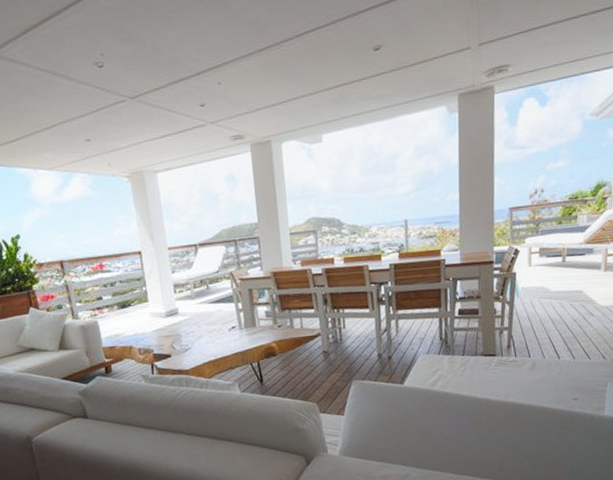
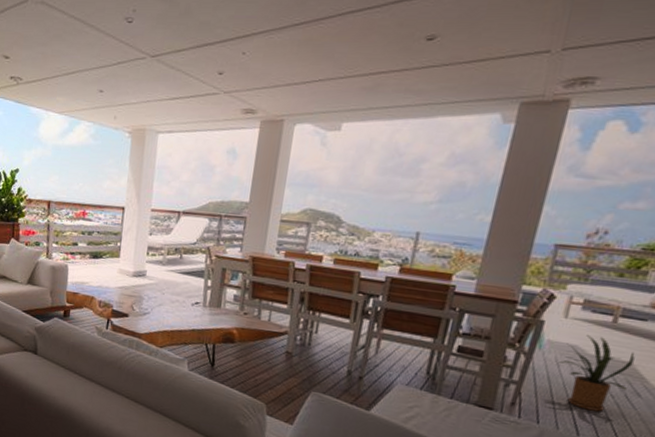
house plant: none [533,275,583,337] -> present [559,335,635,412]

